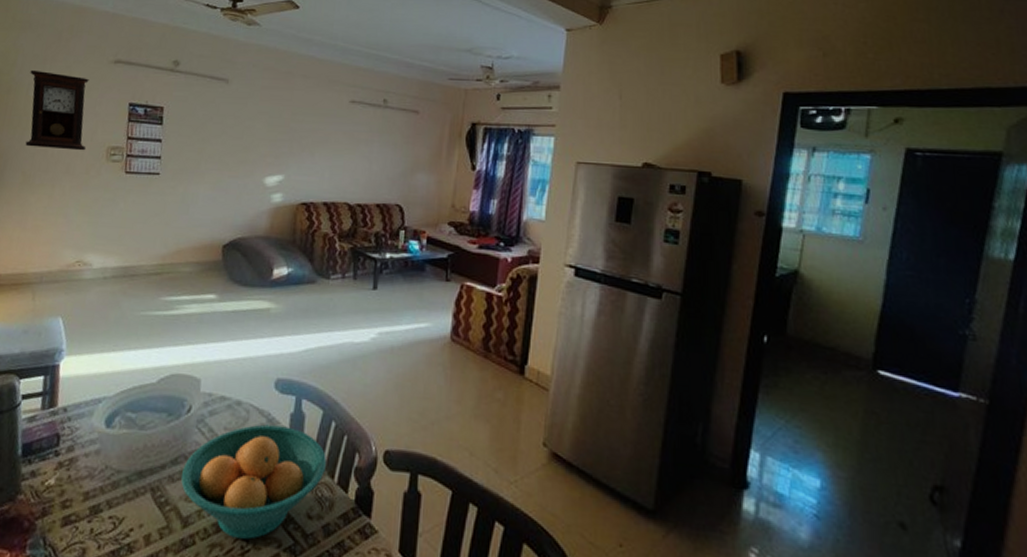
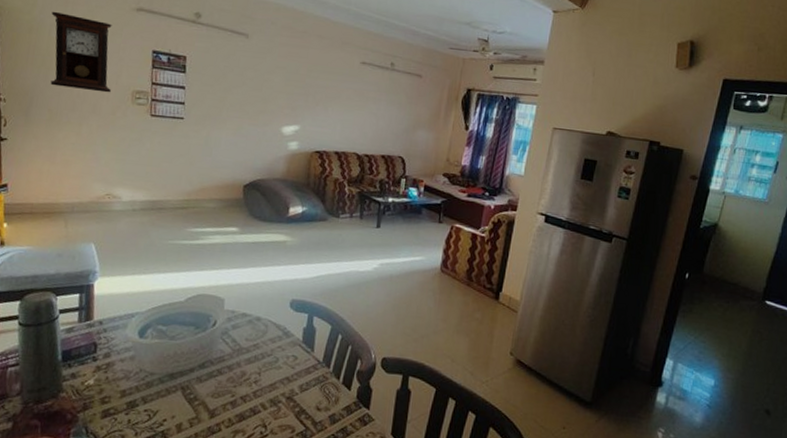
fruit bowl: present [181,424,327,540] -> none [208,336,334,427]

